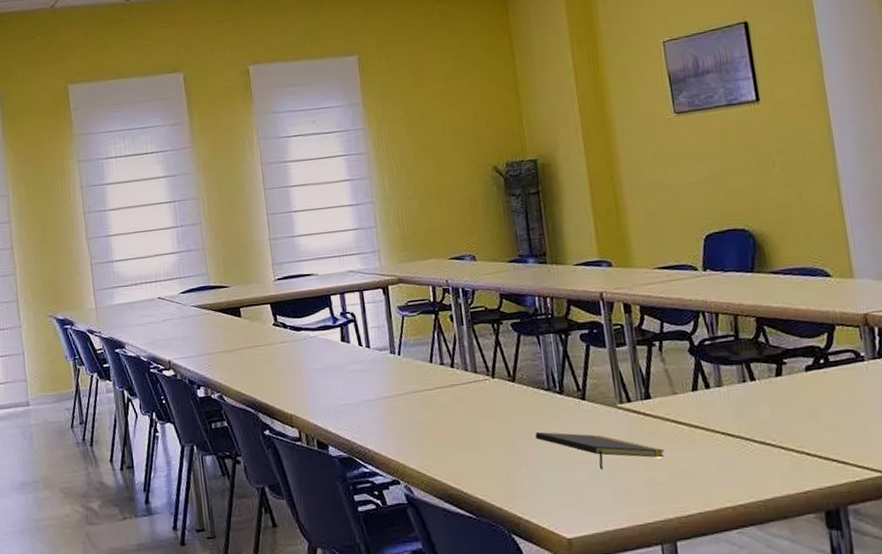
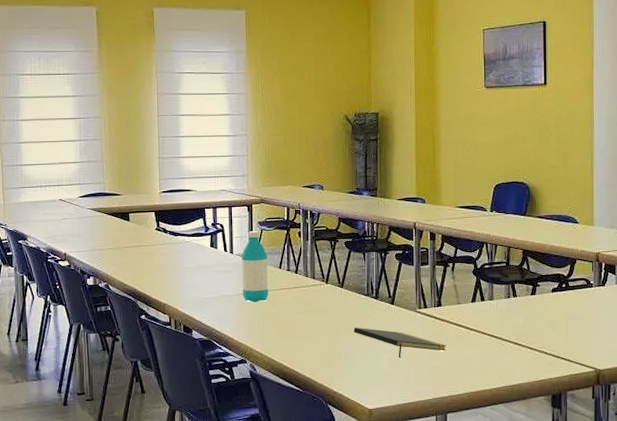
water bottle: none [380,318,420,407] -> present [241,231,269,303]

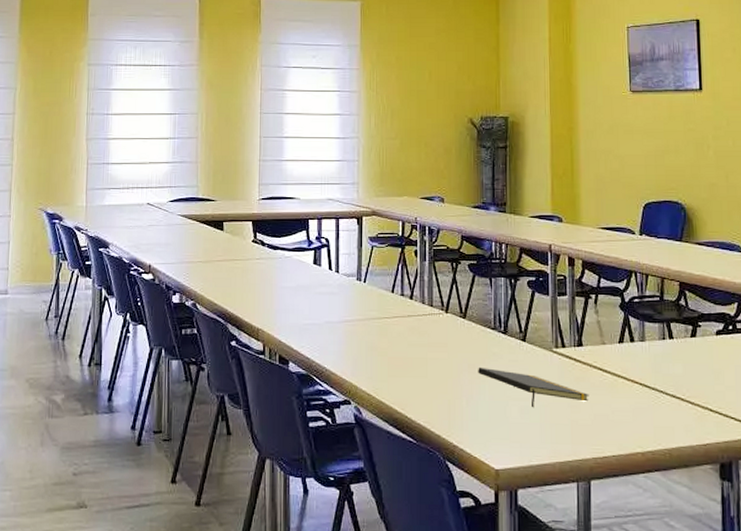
water bottle: present [241,231,269,303] -> none [348,248,379,332]

